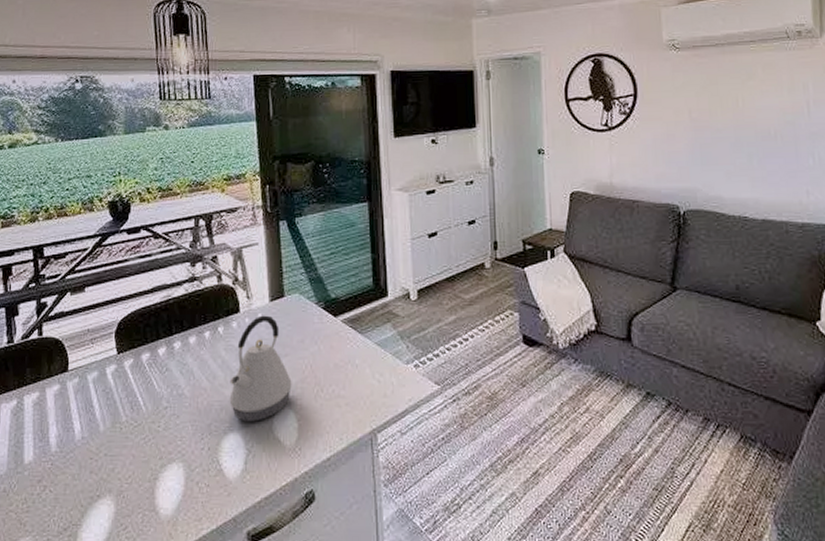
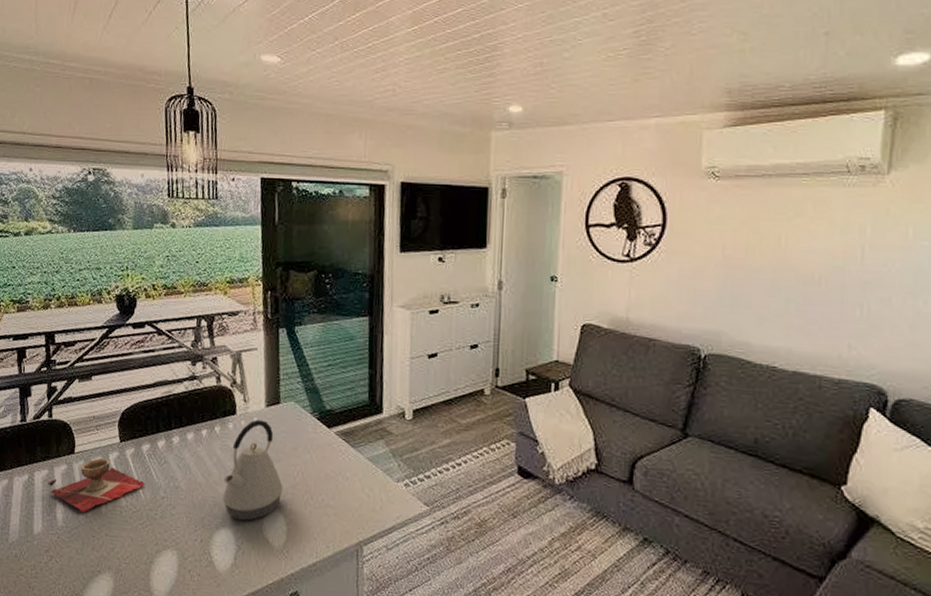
decorative bowl: none [39,372,147,434] -> present [48,457,146,513]

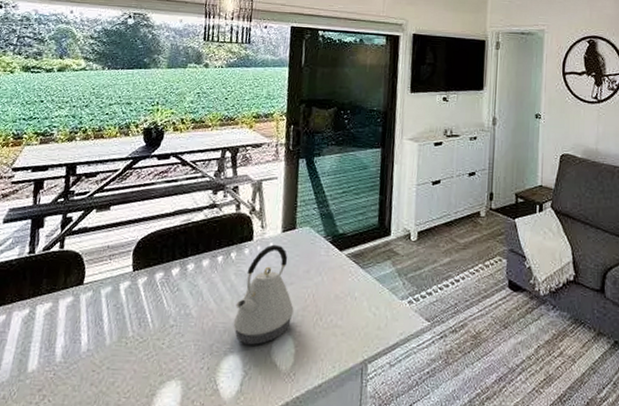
decorative bowl: present [48,457,146,513] -> none [50,287,156,346]

